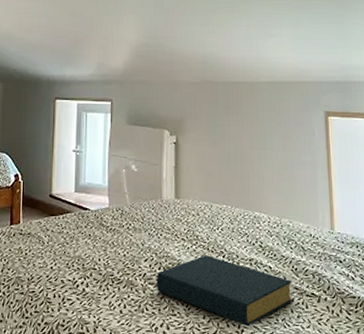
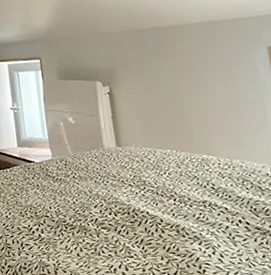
hardback book: present [156,255,294,327] -> none [108,199,256,267]

